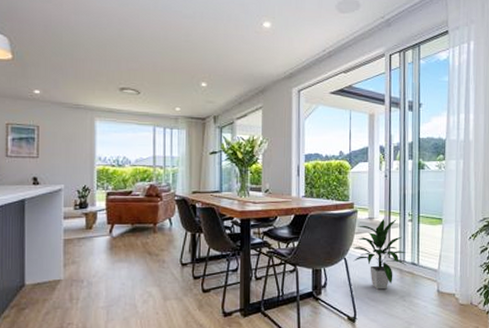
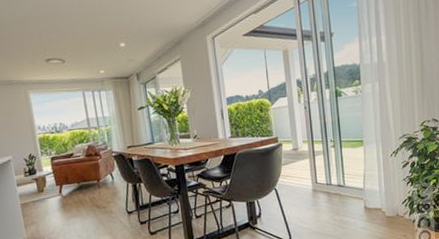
indoor plant: present [353,218,407,290] -> none [282,147,333,213]

